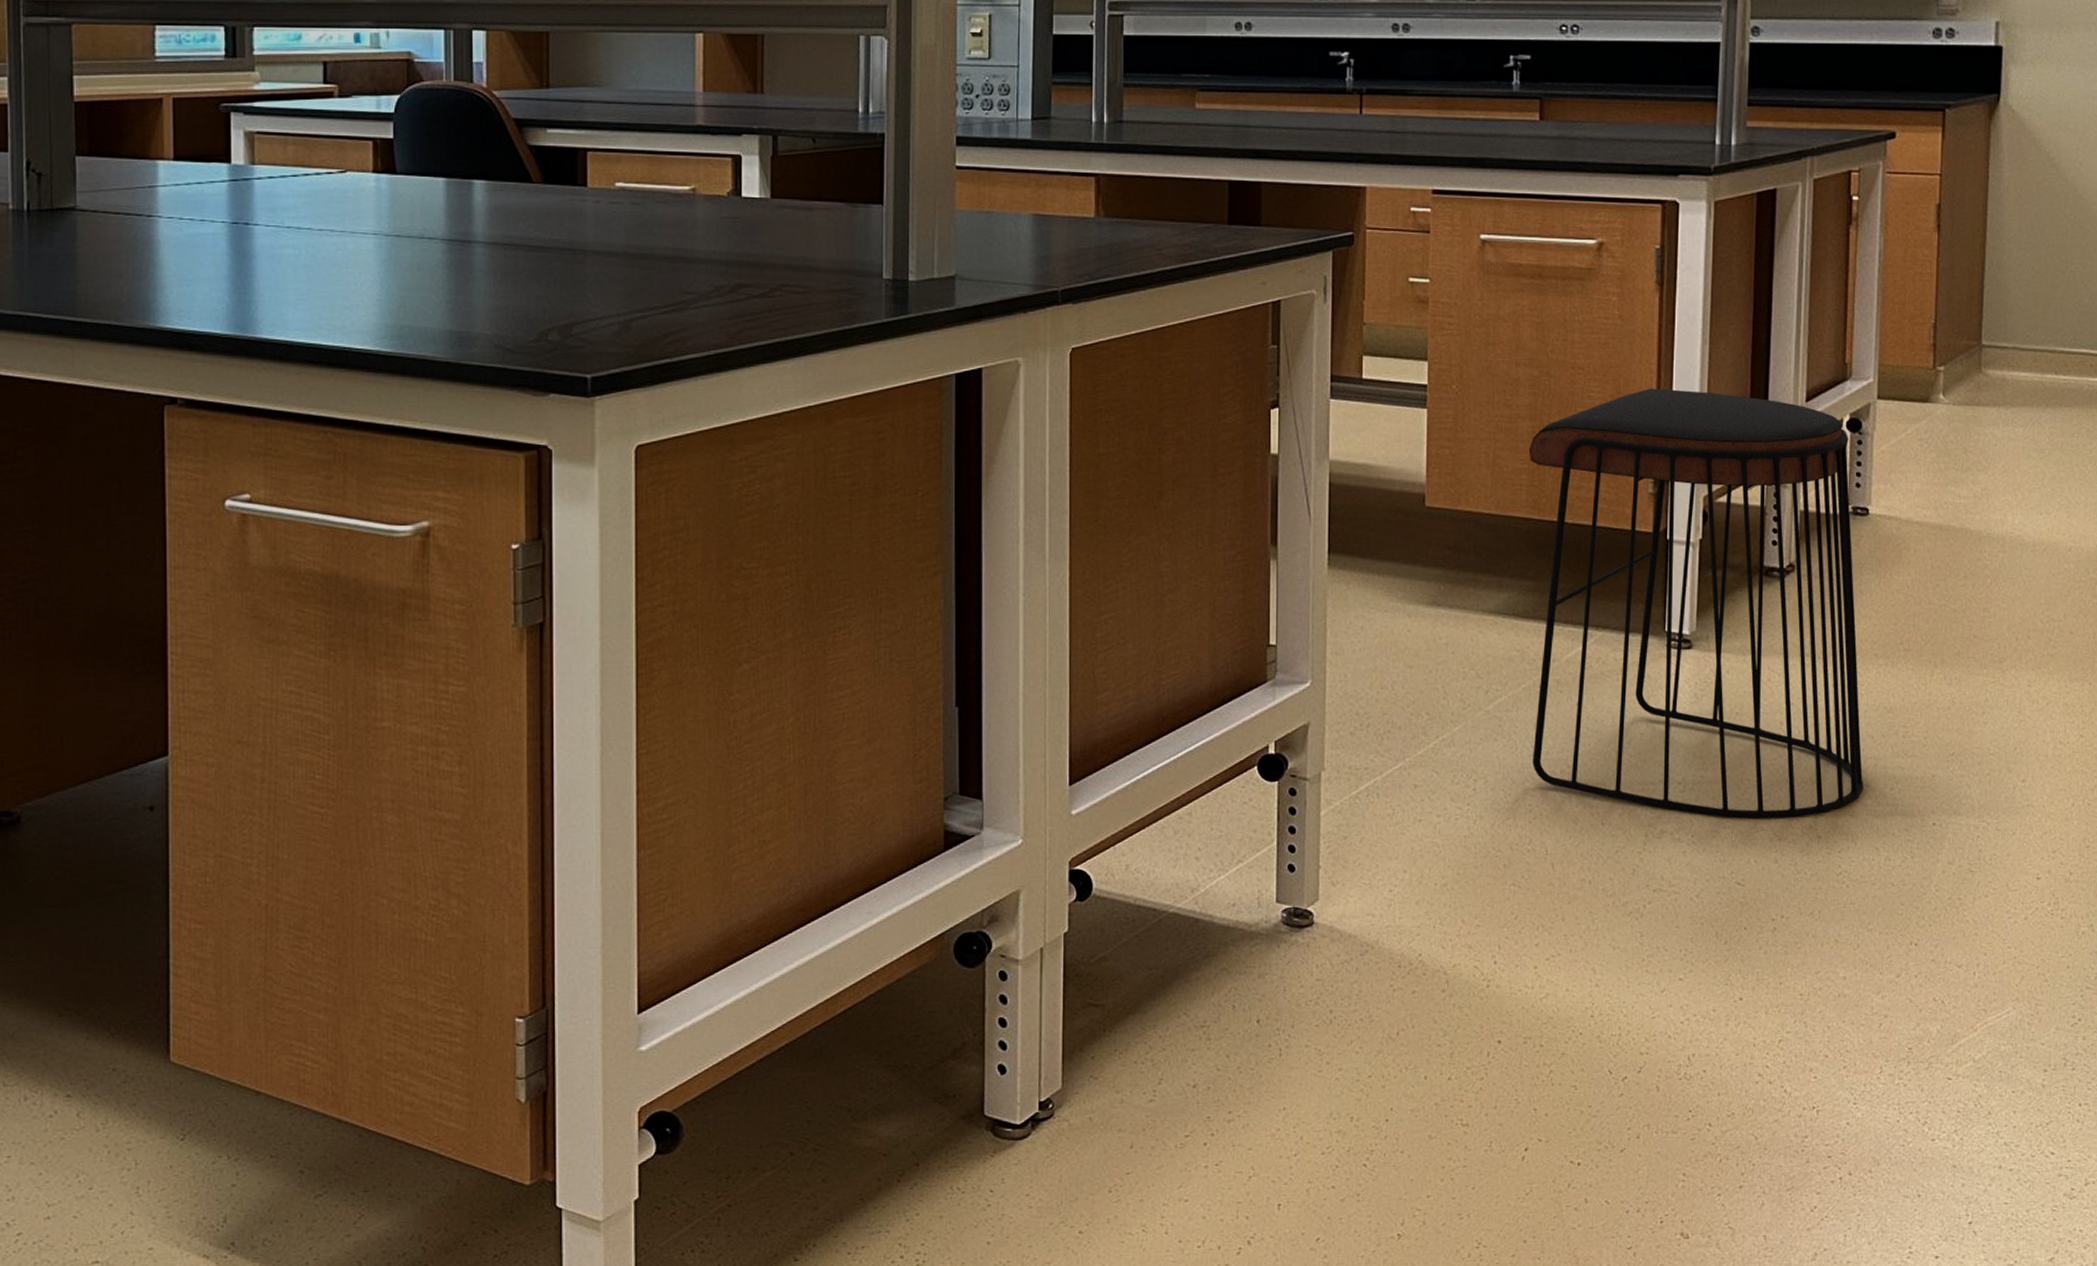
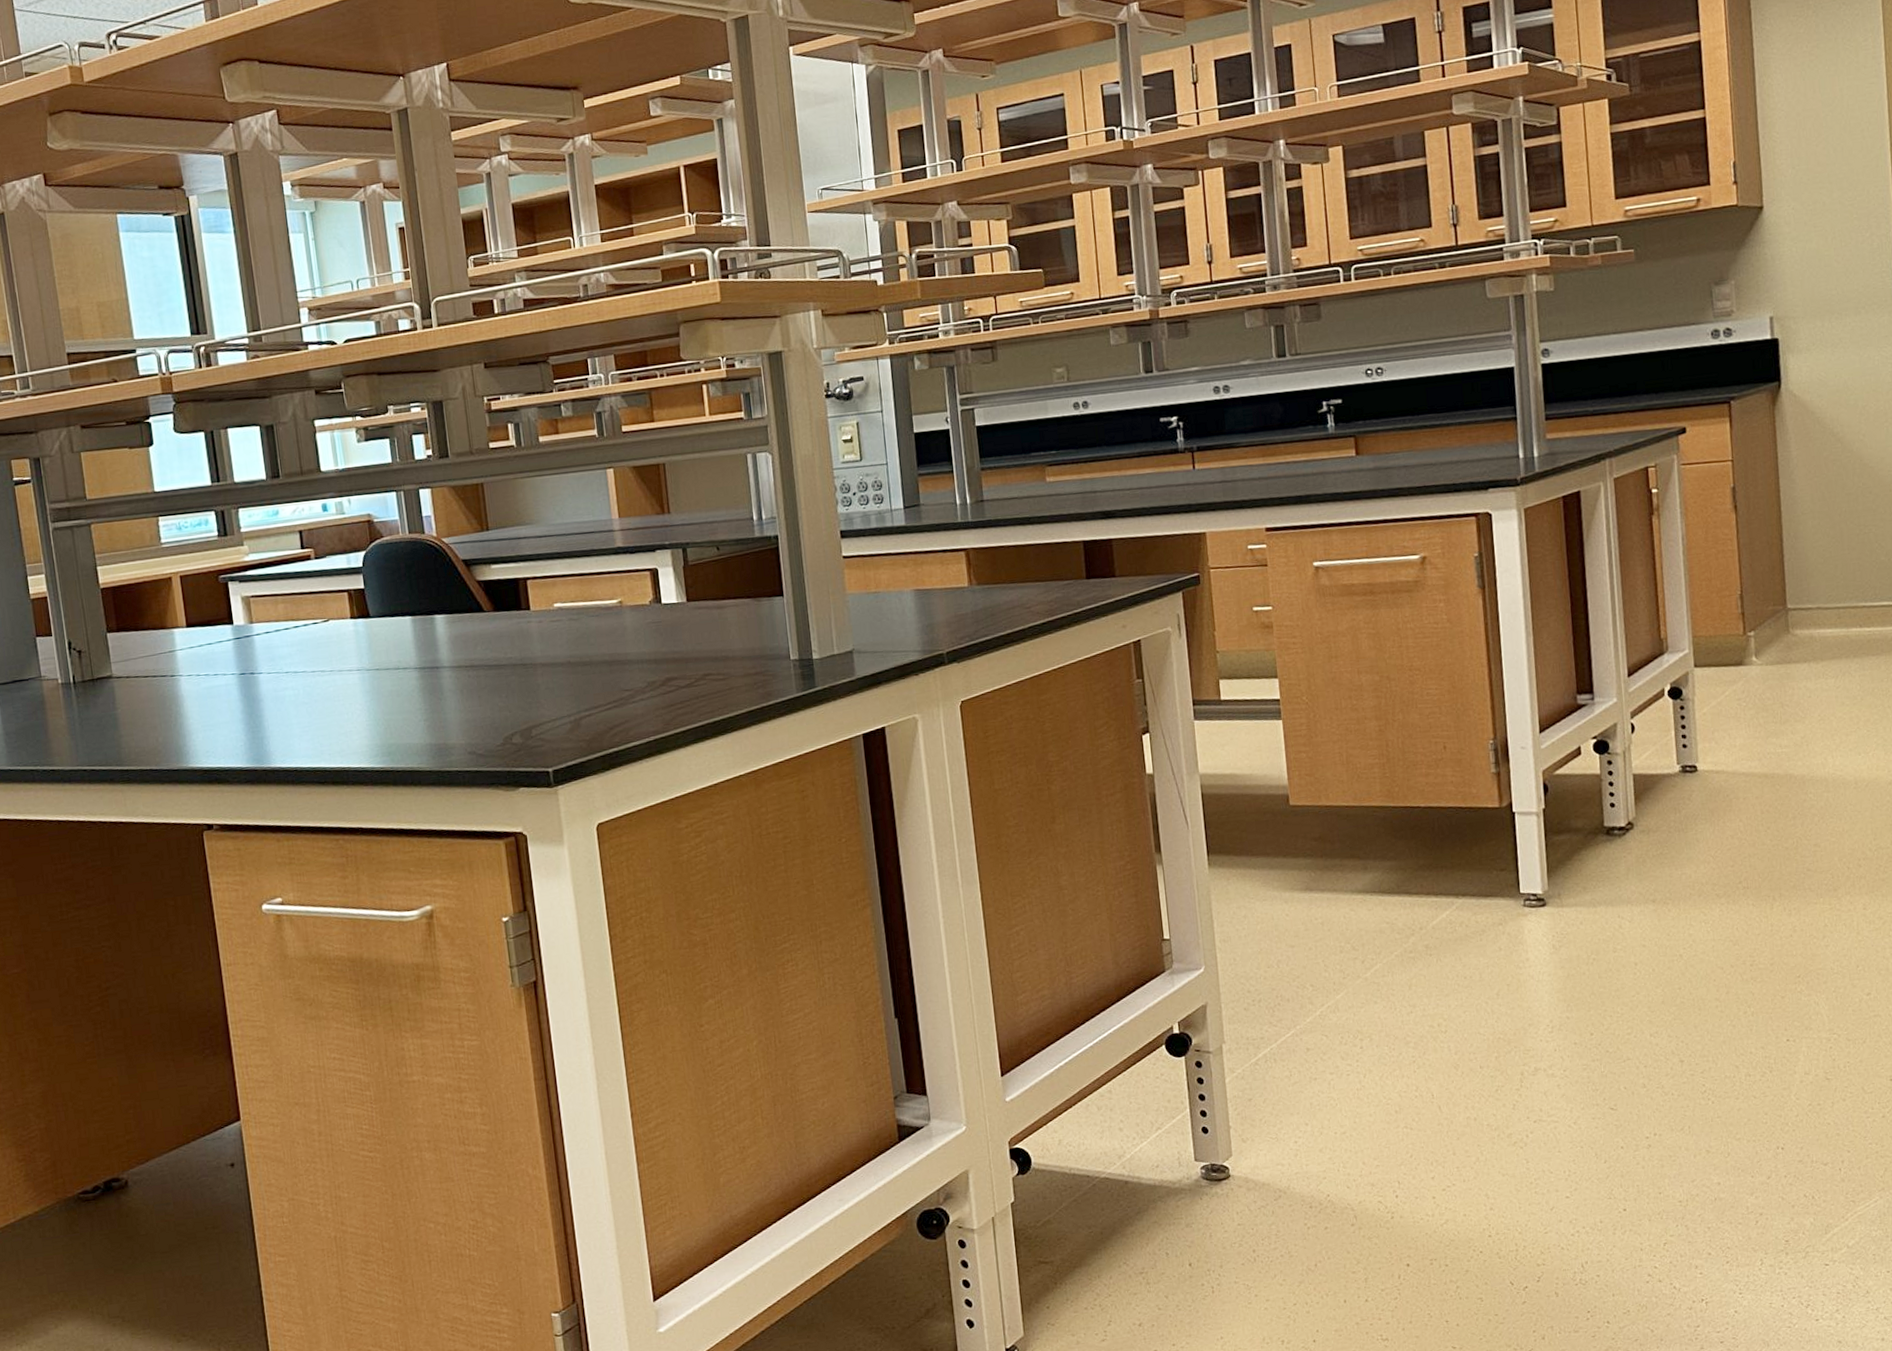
stool: present [1528,388,1863,820] -> none [1378,678,1718,1052]

